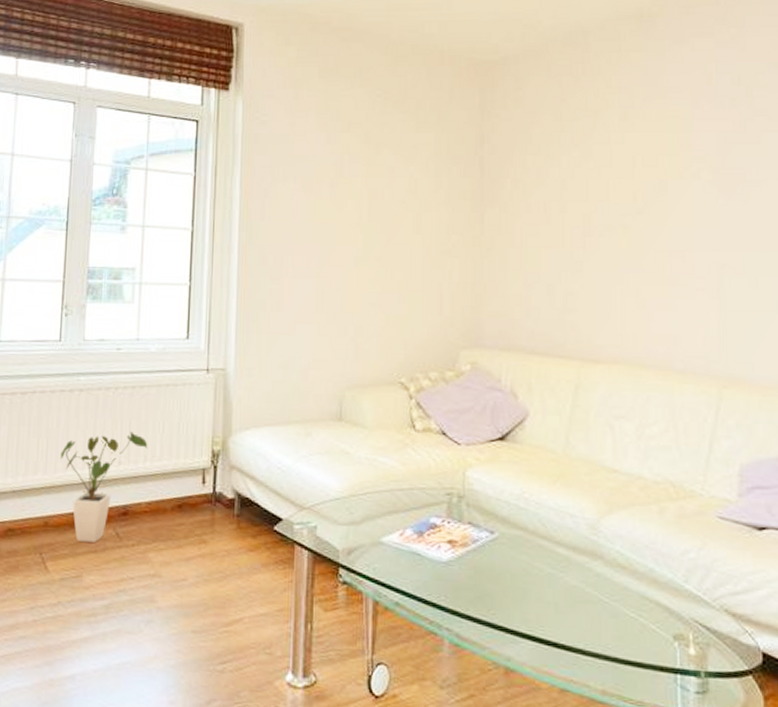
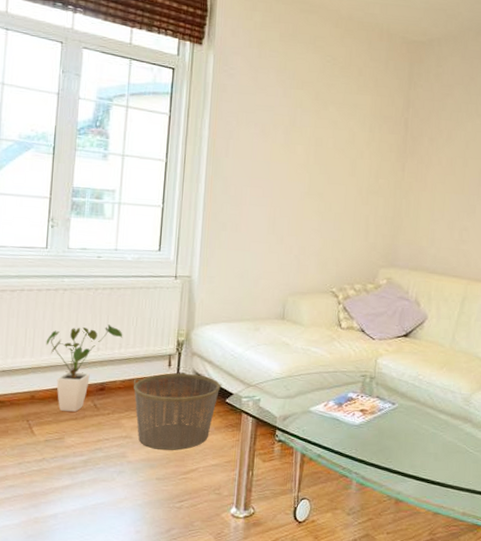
basket: none [161,492,268,594] -> present [133,373,222,450]

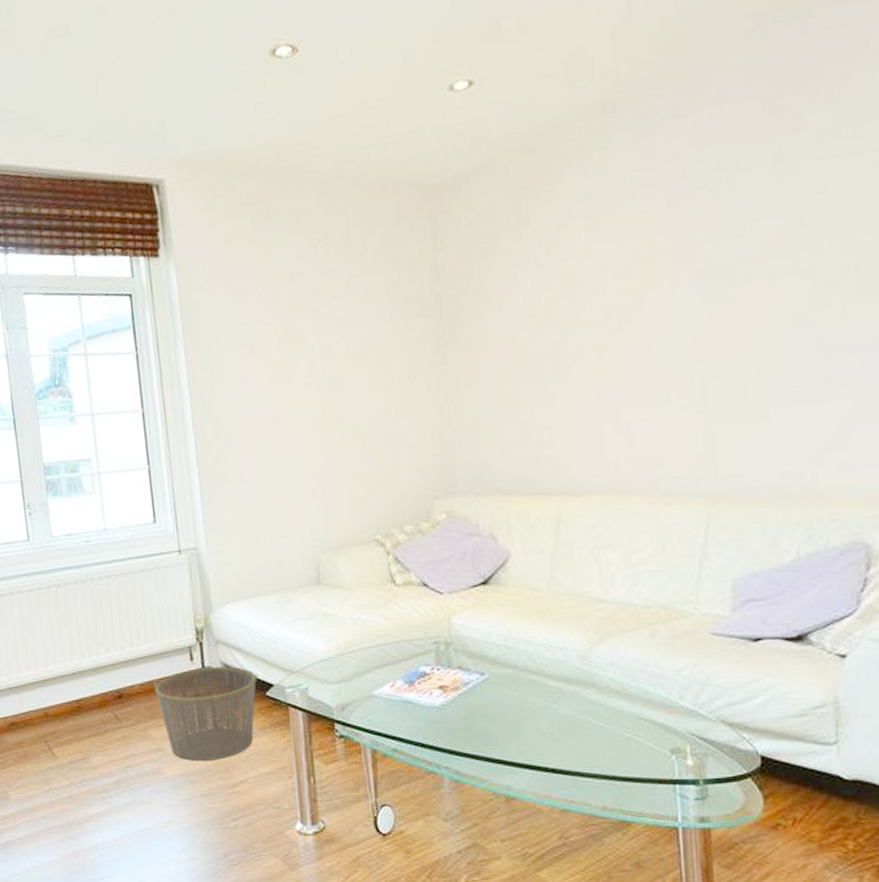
house plant: present [46,324,123,412] -> none [48,619,132,727]

